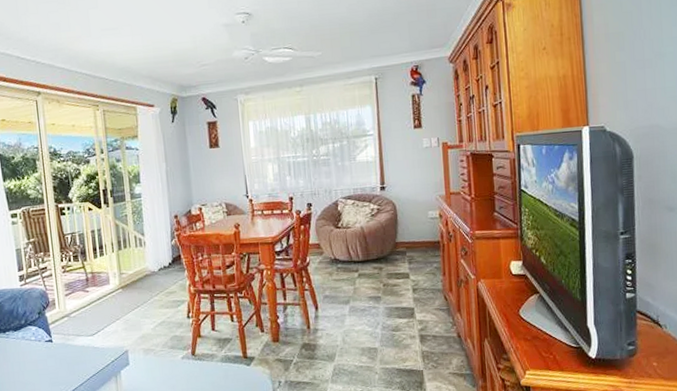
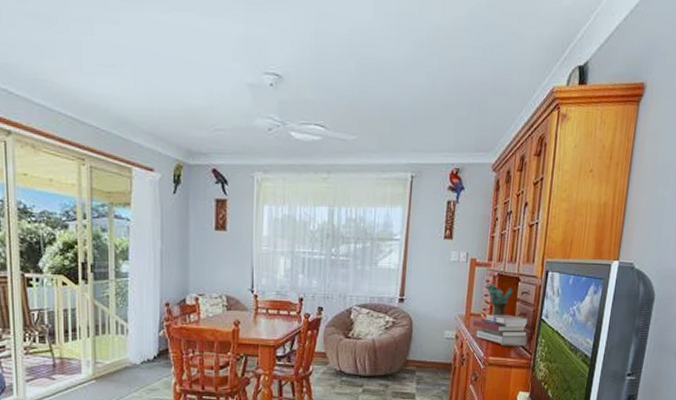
books: none [454,189,512,219] -> present [473,314,529,346]
vase: none [460,161,488,193] -> present [486,281,514,316]

